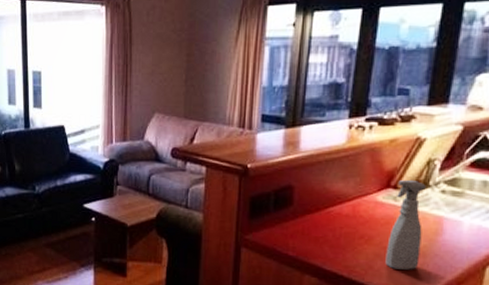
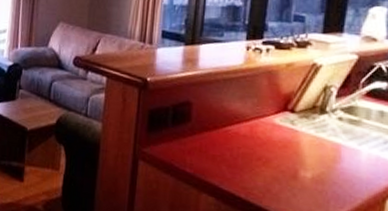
spray bottle: present [385,179,426,270] -> none [283,104,323,197]

